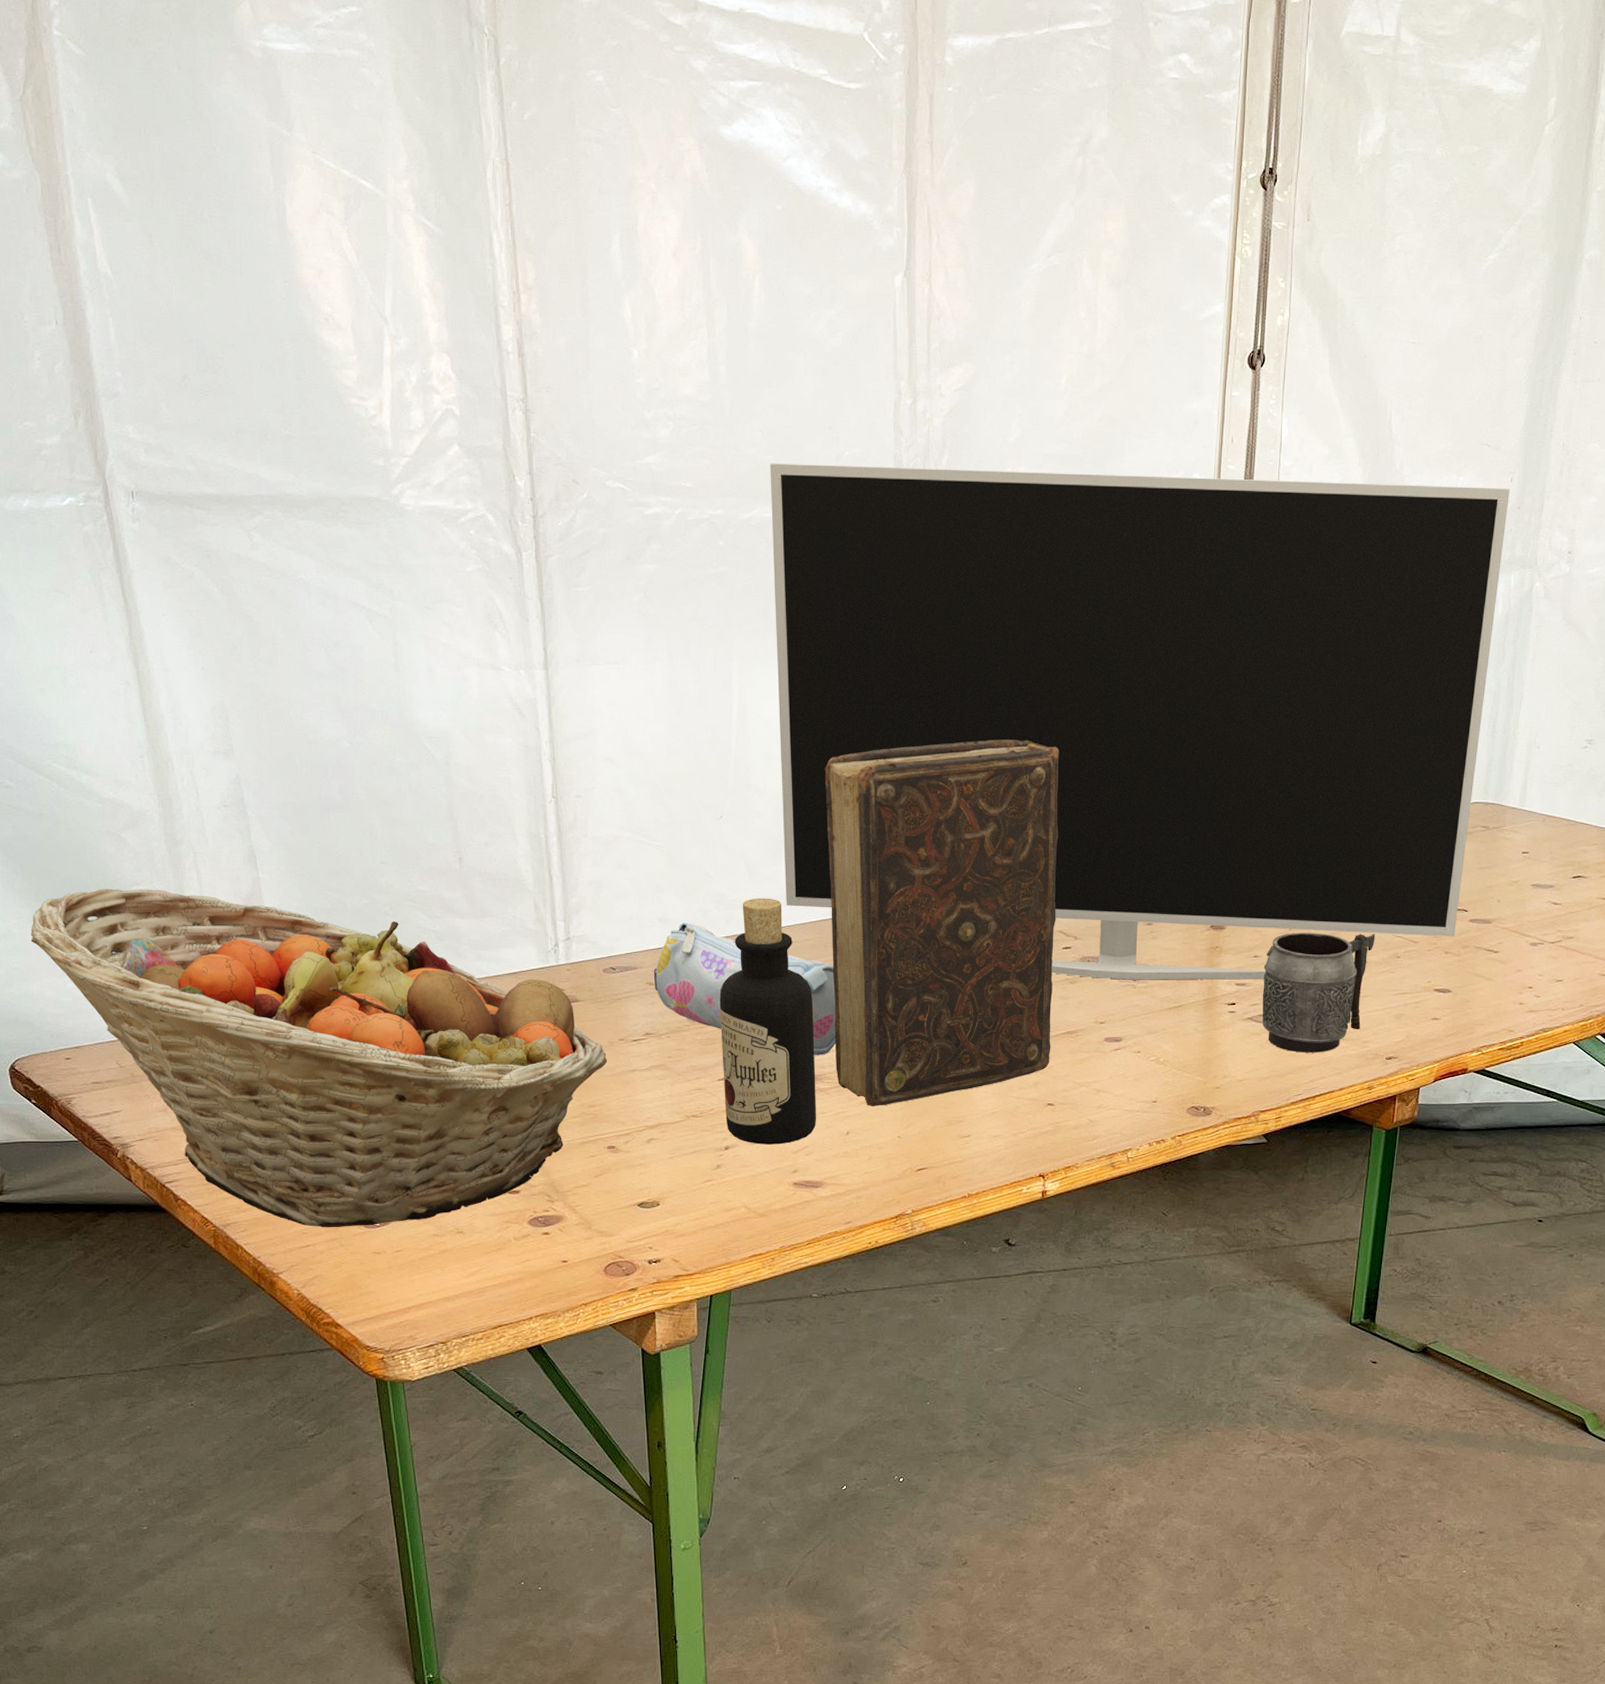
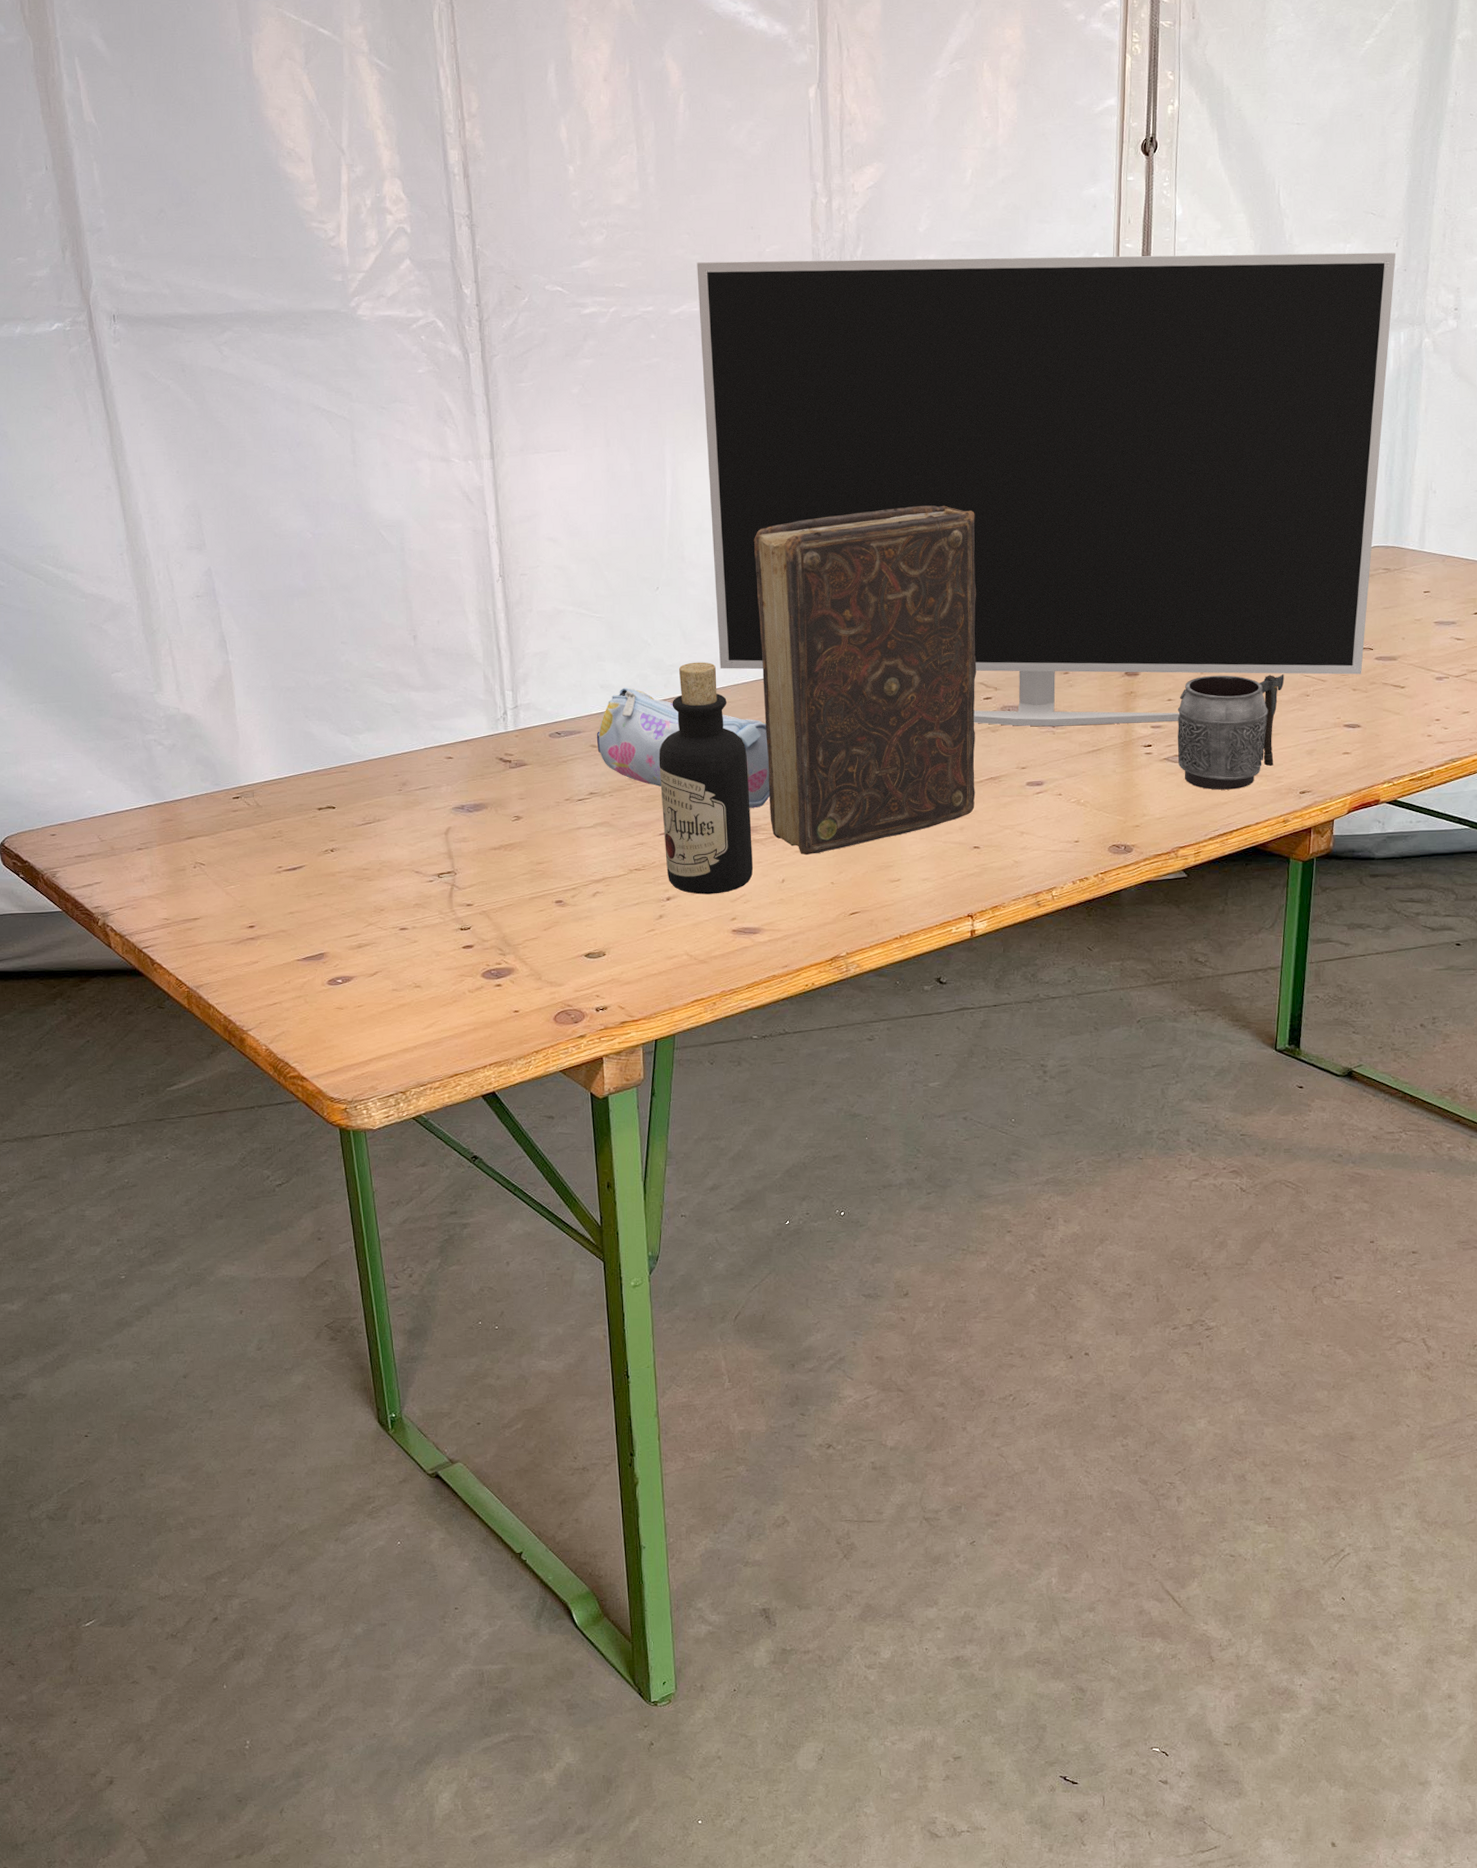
fruit basket: present [30,888,608,1228] -> none [19,675,555,986]

